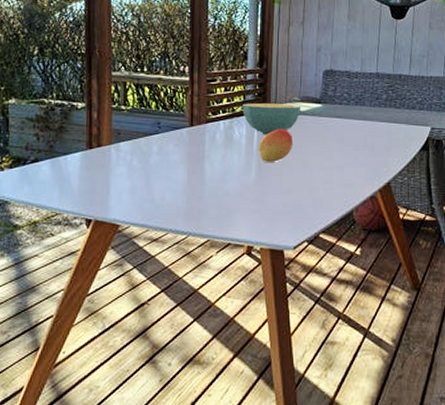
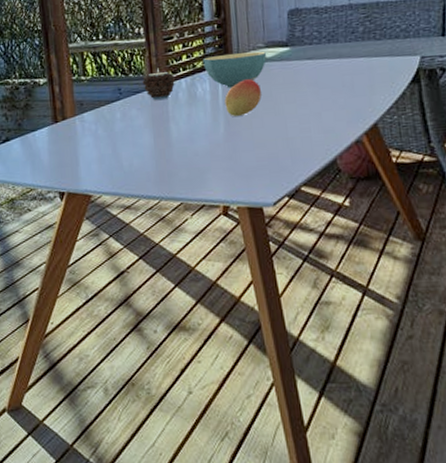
candle: none [182,107,215,138] -> present [142,68,176,100]

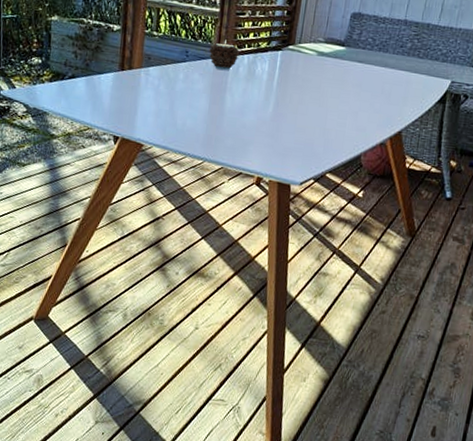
cereal bowl: present [203,51,267,88] -> none [267,39,325,73]
fruit: present [225,79,261,116] -> none [278,68,312,100]

